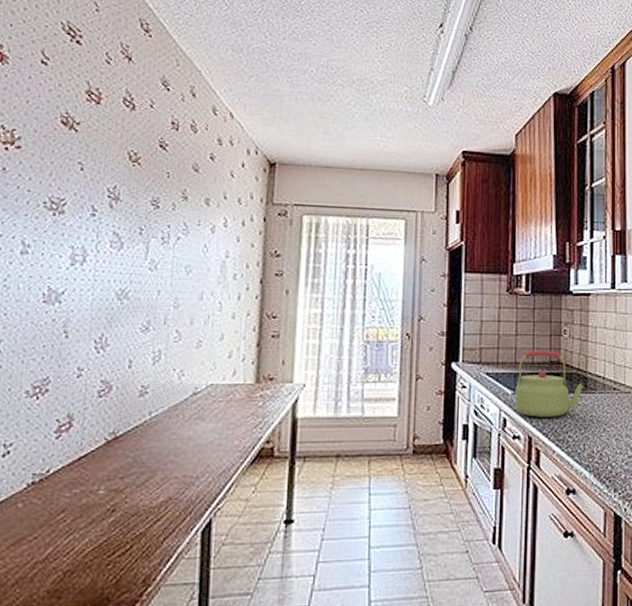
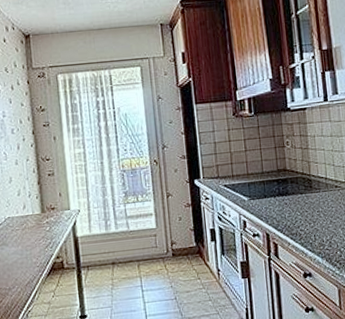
kettle: present [515,351,584,417] -> none [250,160,309,217]

